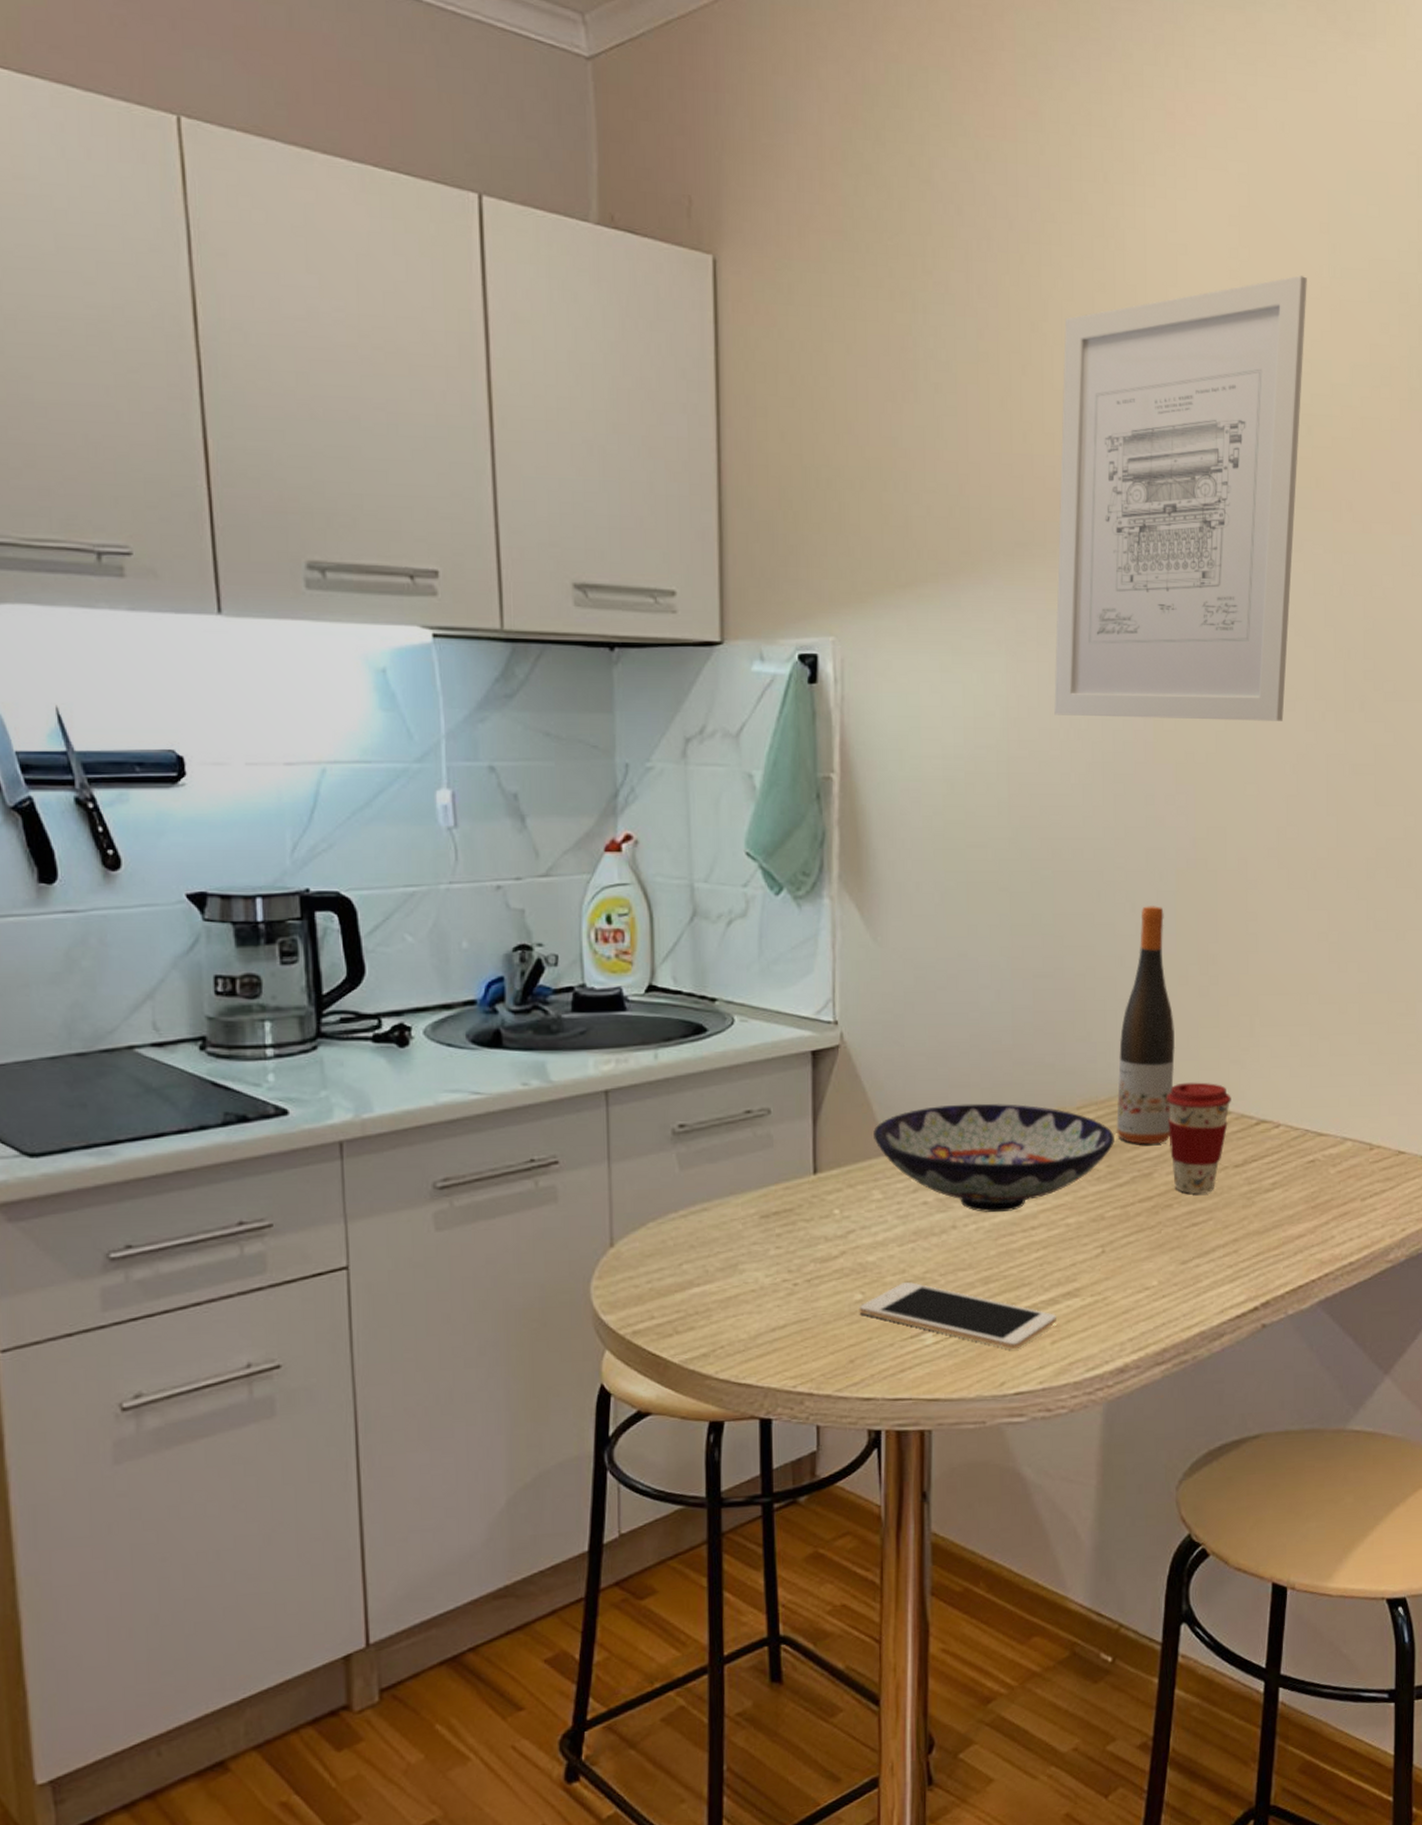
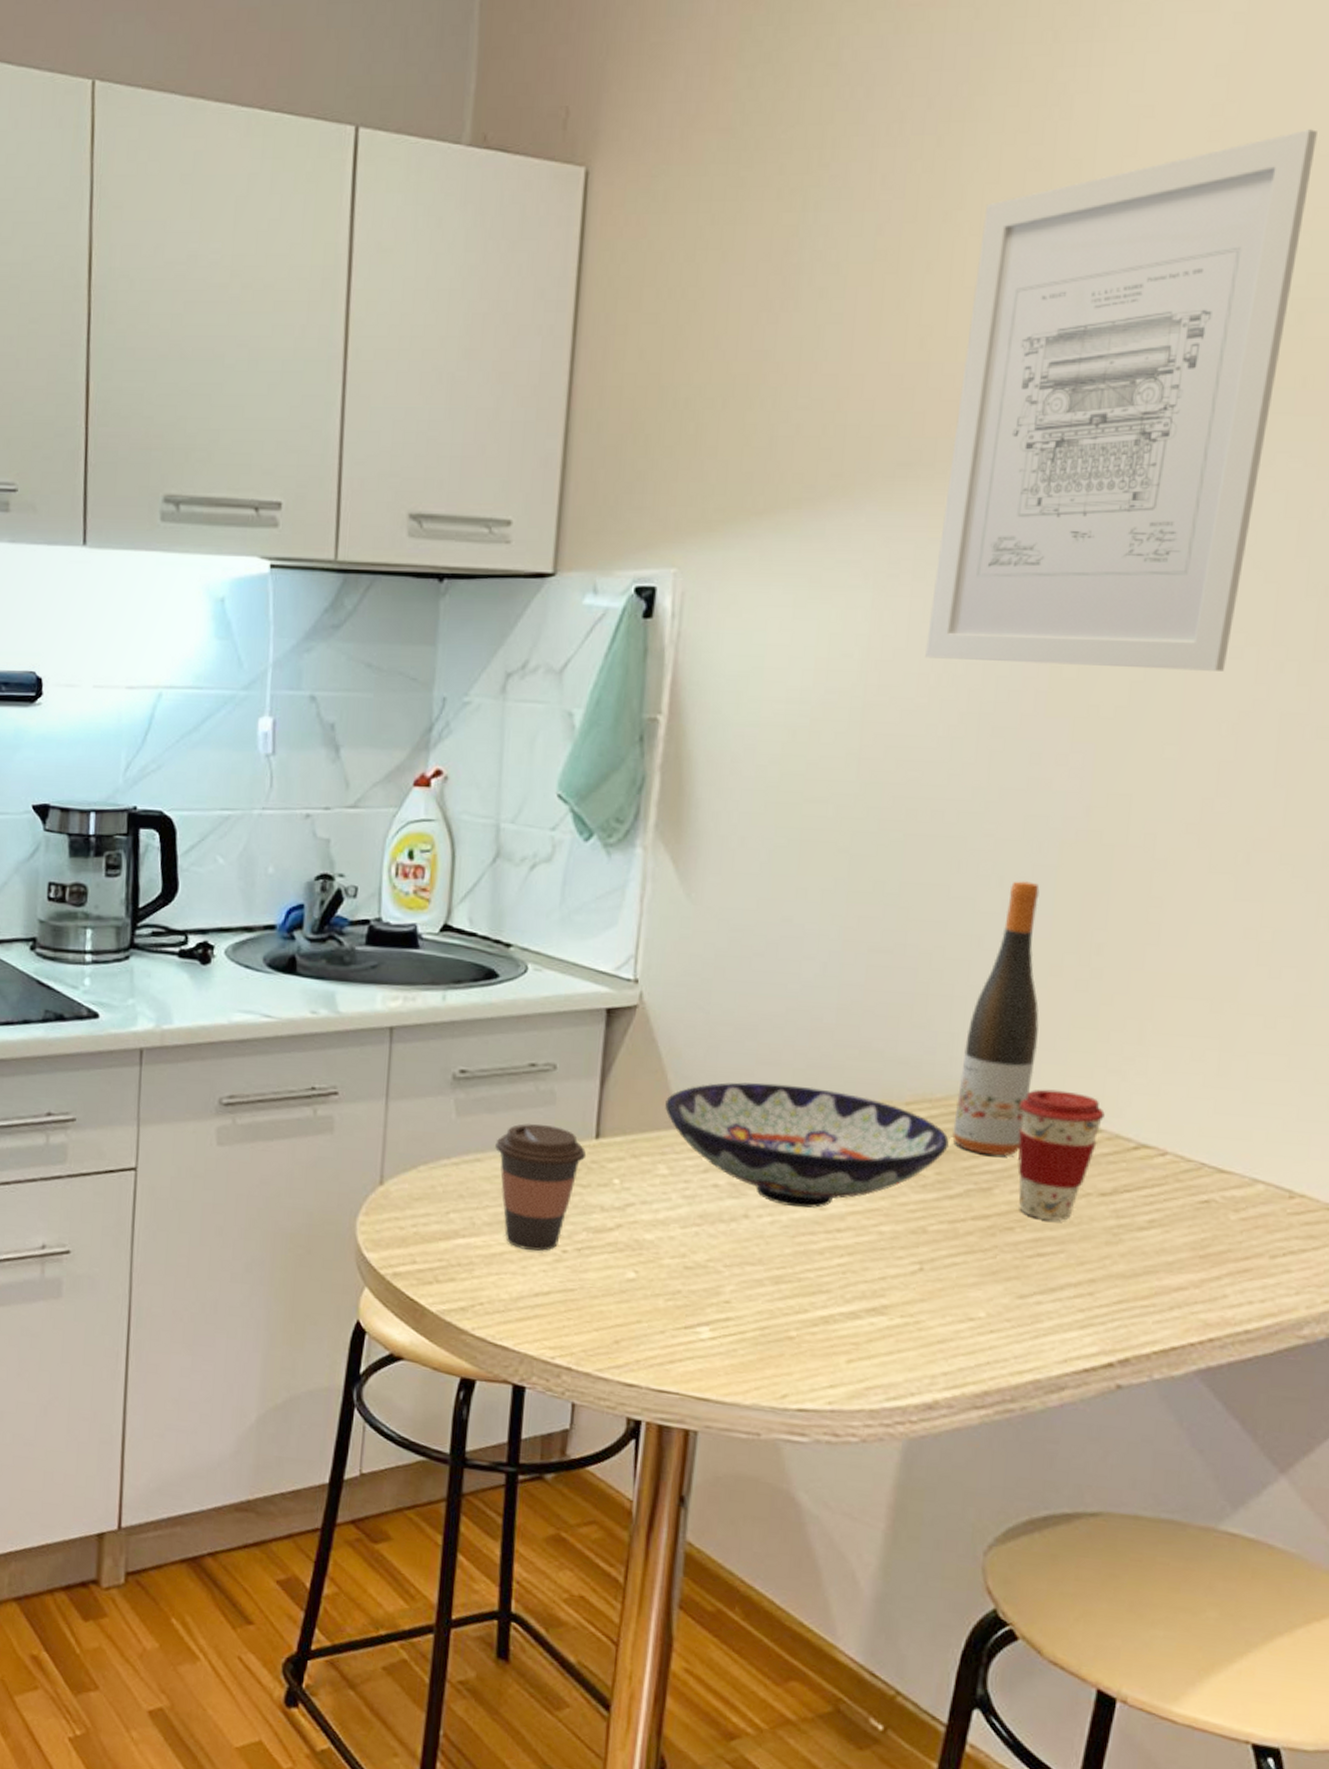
coffee cup: none [720,1167,807,1289] -> present [495,1123,587,1251]
cell phone: present [859,1281,1056,1350] -> none [630,1267,856,1362]

